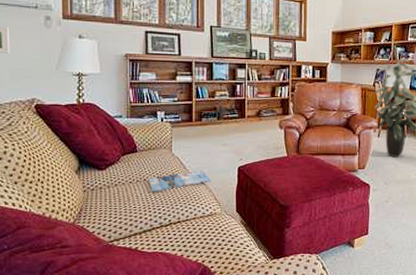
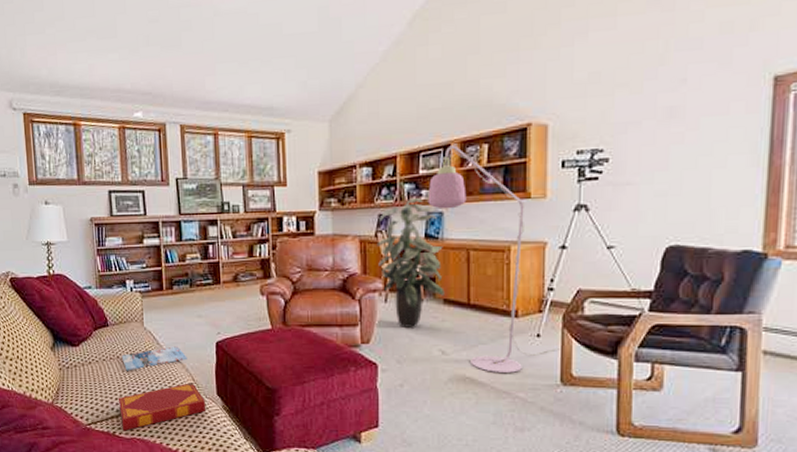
hardback book: none [142,202,226,246] -> present [118,383,206,431]

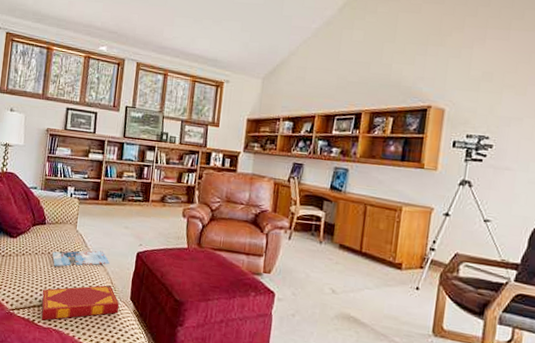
indoor plant: present [377,198,445,329] -> none [287,153,346,267]
floor lamp: present [428,144,561,374] -> none [336,113,436,319]

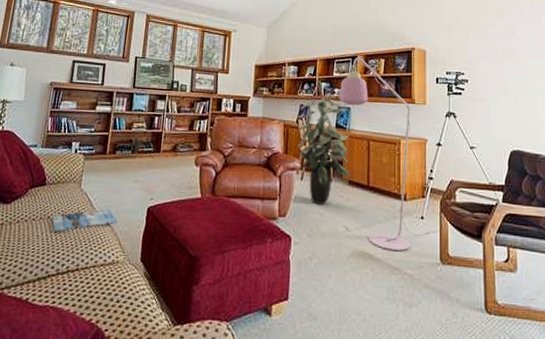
hardback book: present [41,285,120,321] -> none [36,247,129,298]
indoor plant: none [287,153,346,267] -> present [297,94,350,206]
floor lamp: none [336,113,436,319] -> present [339,56,440,251]

